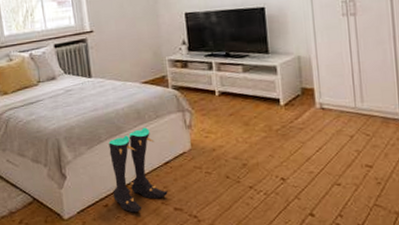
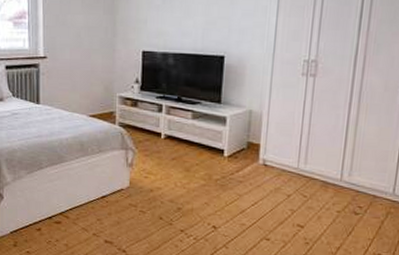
boots: present [108,127,168,213] -> none [47,160,101,240]

